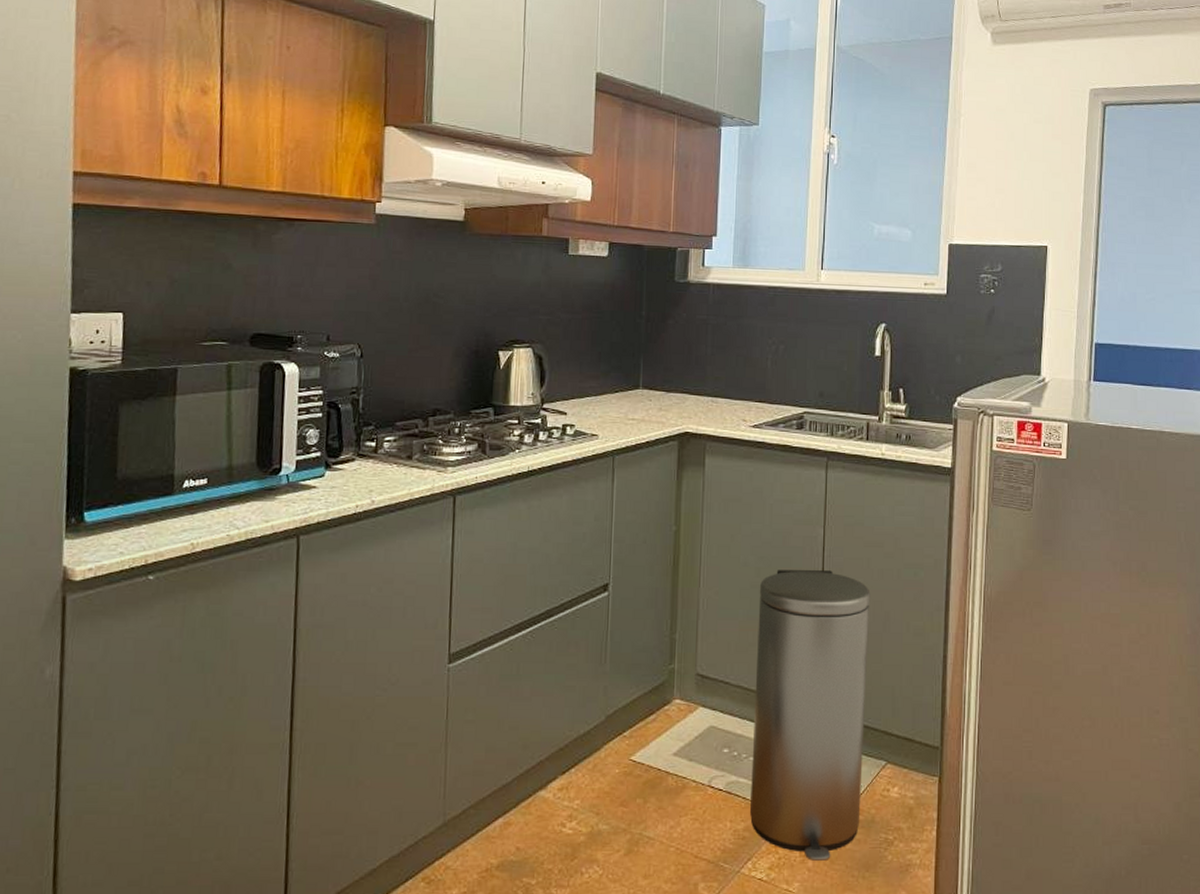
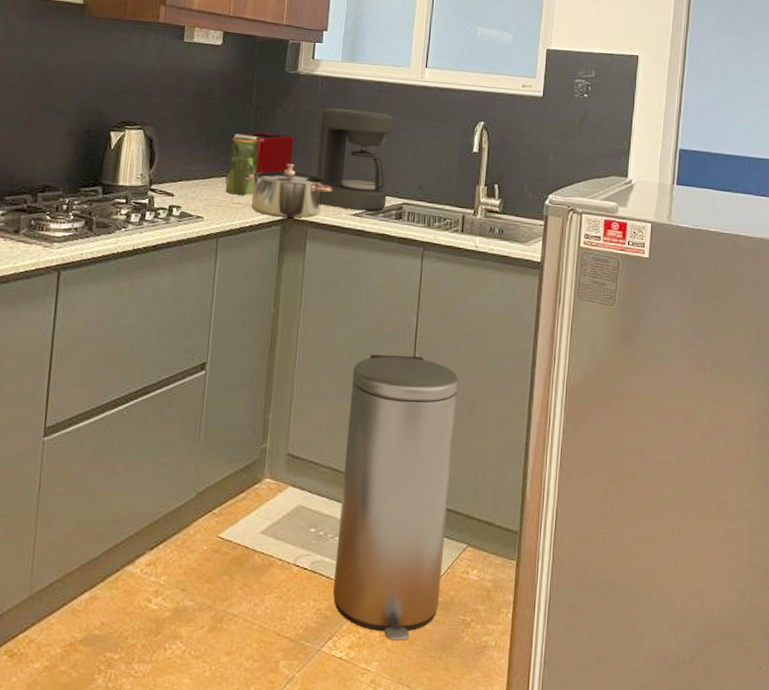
toaster: none [618,345,687,400] -> present [225,132,294,184]
jar: none [619,351,652,411] -> present [225,137,259,196]
cooking pot: none [638,375,732,432] -> present [244,163,335,218]
coffee maker: none [712,316,790,422] -> present [316,107,394,212]

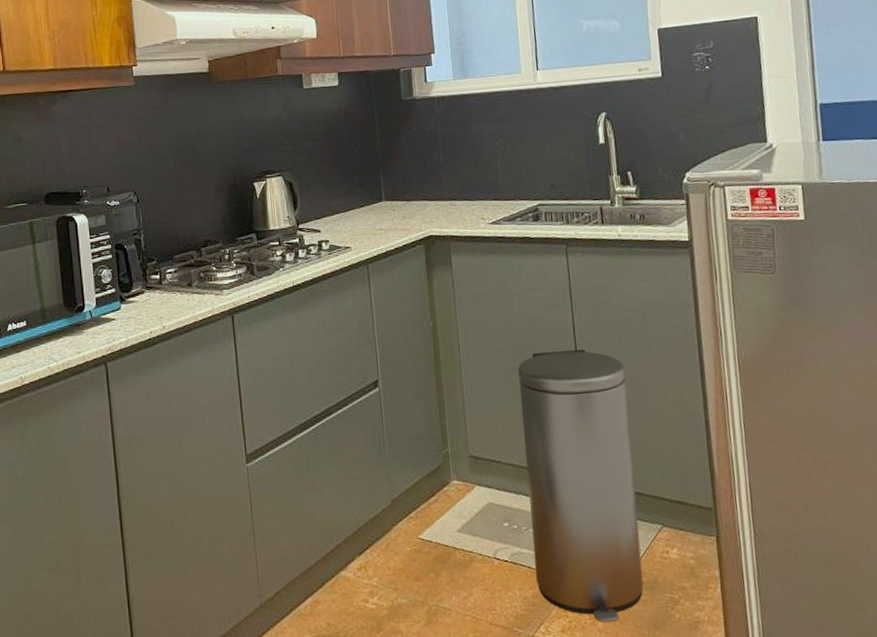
toaster: present [225,132,294,184] -> none [363,158,424,213]
jar: present [225,137,259,196] -> none [363,167,393,222]
cooking pot: present [244,163,335,218] -> none [381,184,469,237]
coffee maker: present [316,107,394,212] -> none [444,121,522,220]

